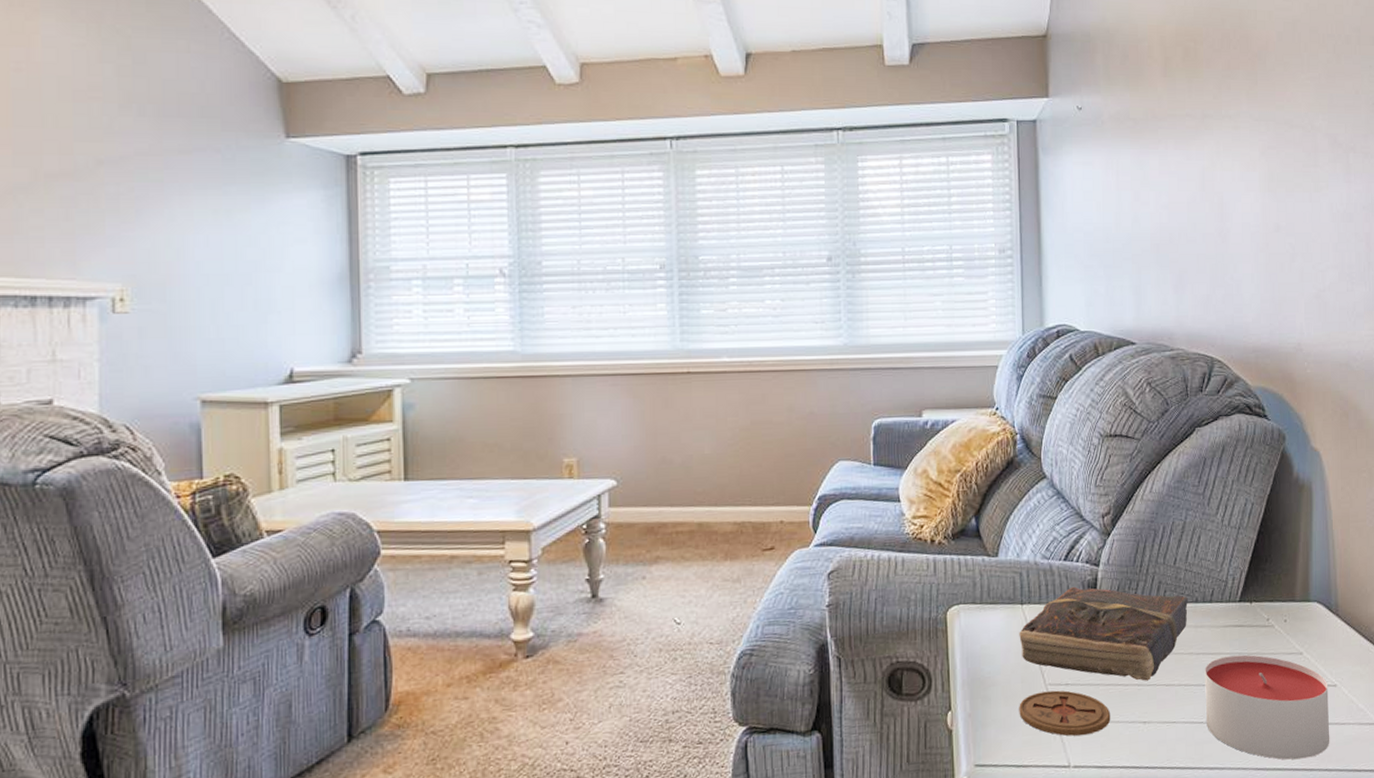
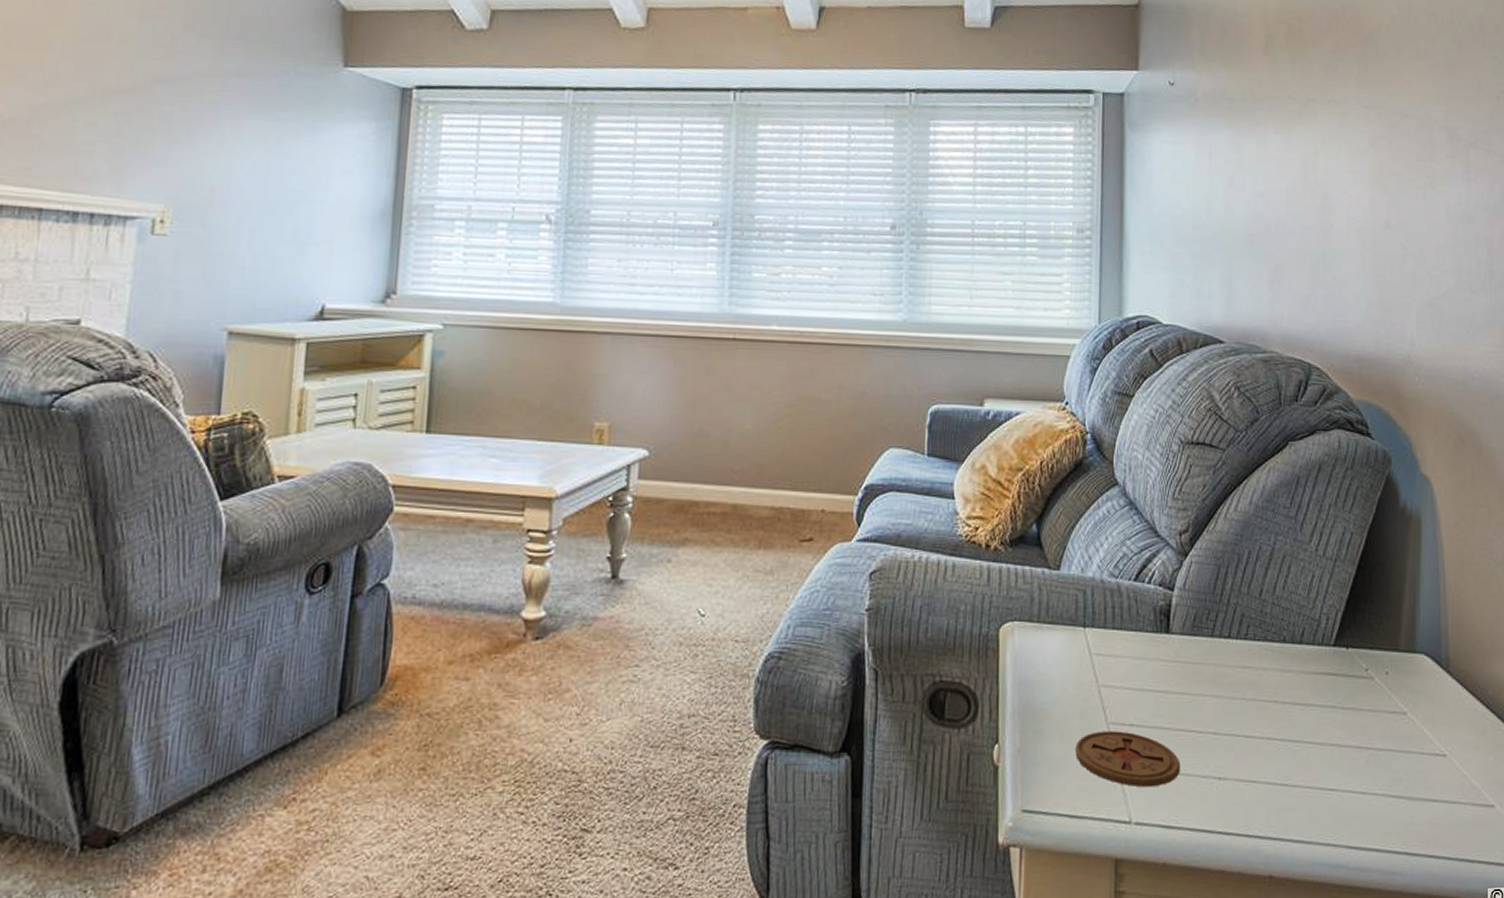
book: present [1019,586,1188,681] -> none [1079,611,1274,730]
candle: present [1205,654,1330,760] -> none [1291,709,1437,841]

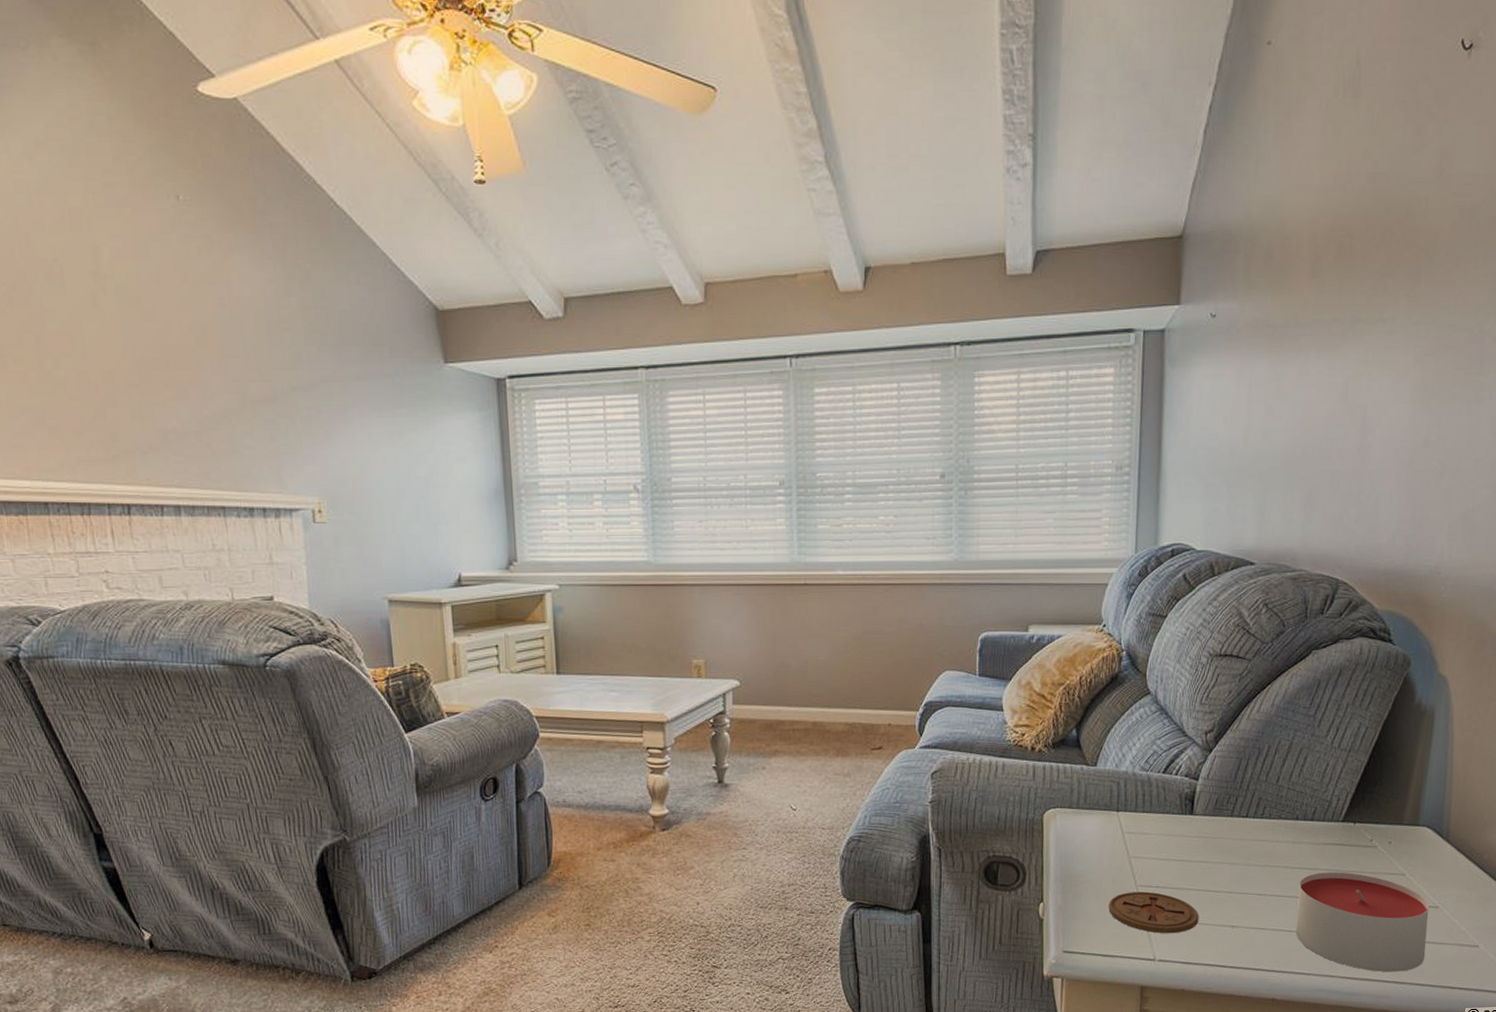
candle: none [1291,709,1437,841] -> present [1296,872,1429,972]

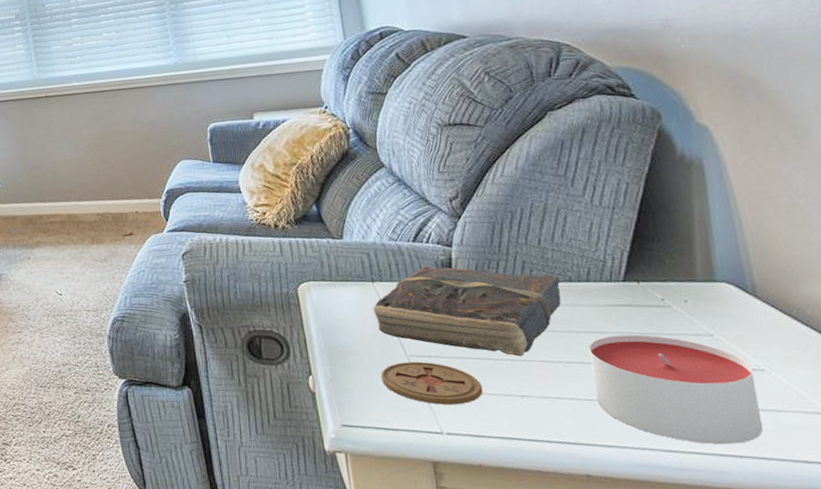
book: none [1113,798,1288,889] -> present [373,266,561,357]

